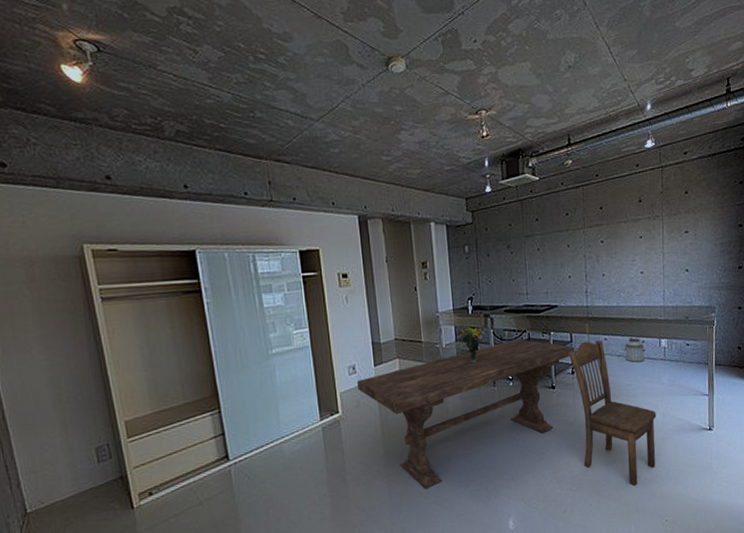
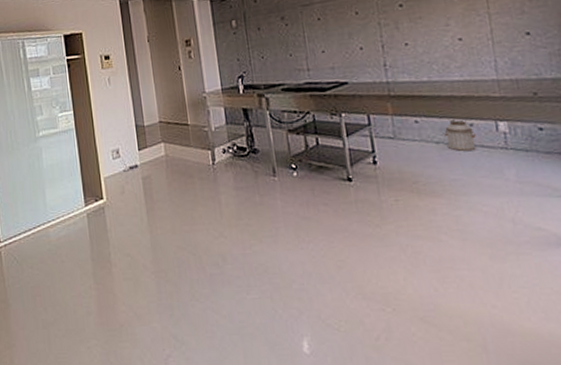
dining table: present [357,339,575,489] -> none [121,121,376,291]
bouquet: present [456,327,485,363] -> none [227,109,260,149]
dining chair: present [567,340,657,486] -> none [365,122,508,316]

